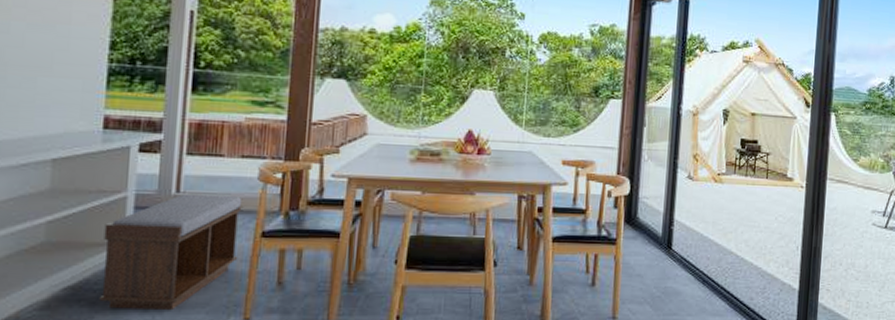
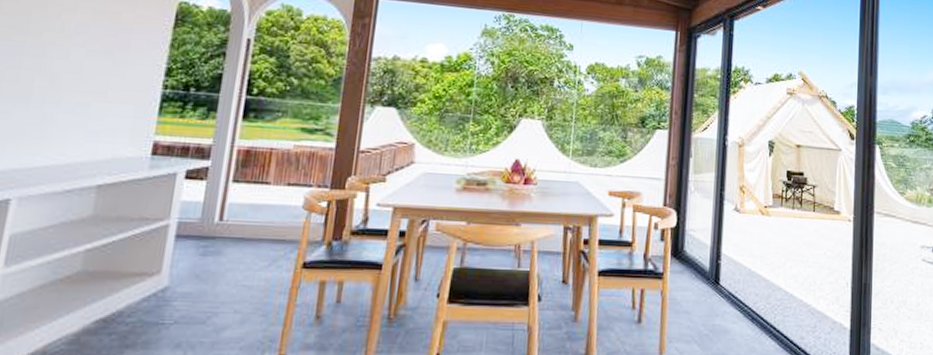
bench: present [99,193,243,311] -> none [131,222,286,346]

